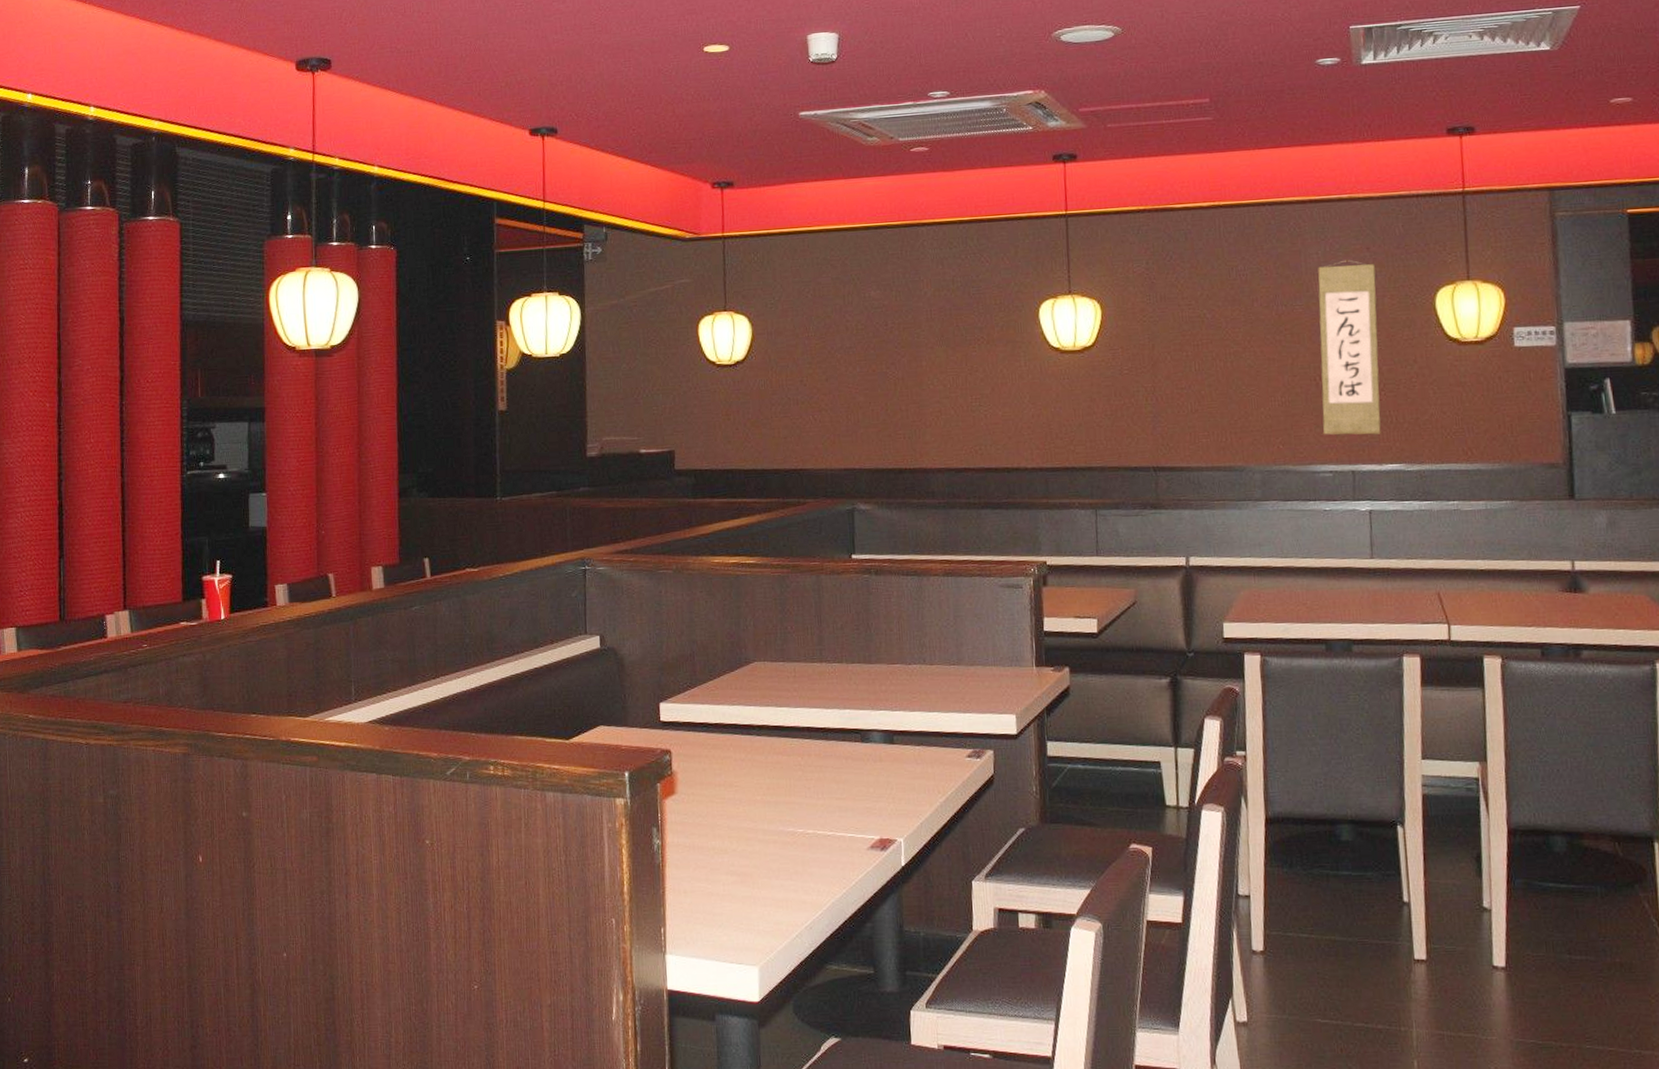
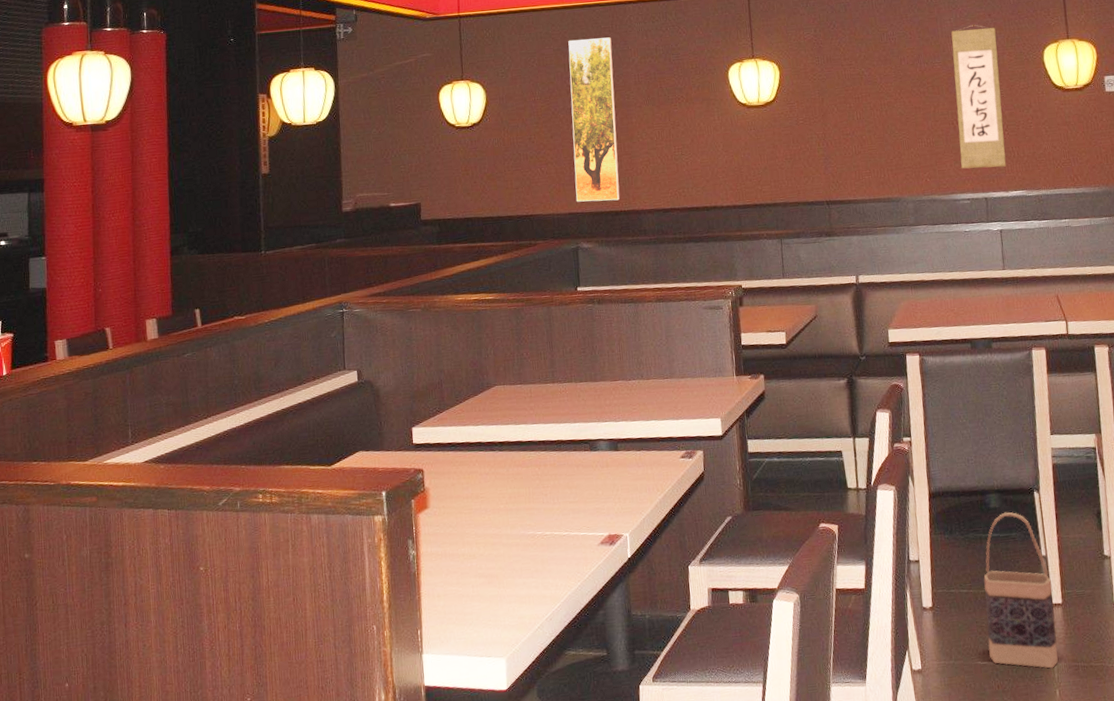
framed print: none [849,265,905,457] -> present [568,37,620,202]
bag: none [1329,847,1418,1035] -> present [983,512,1058,669]

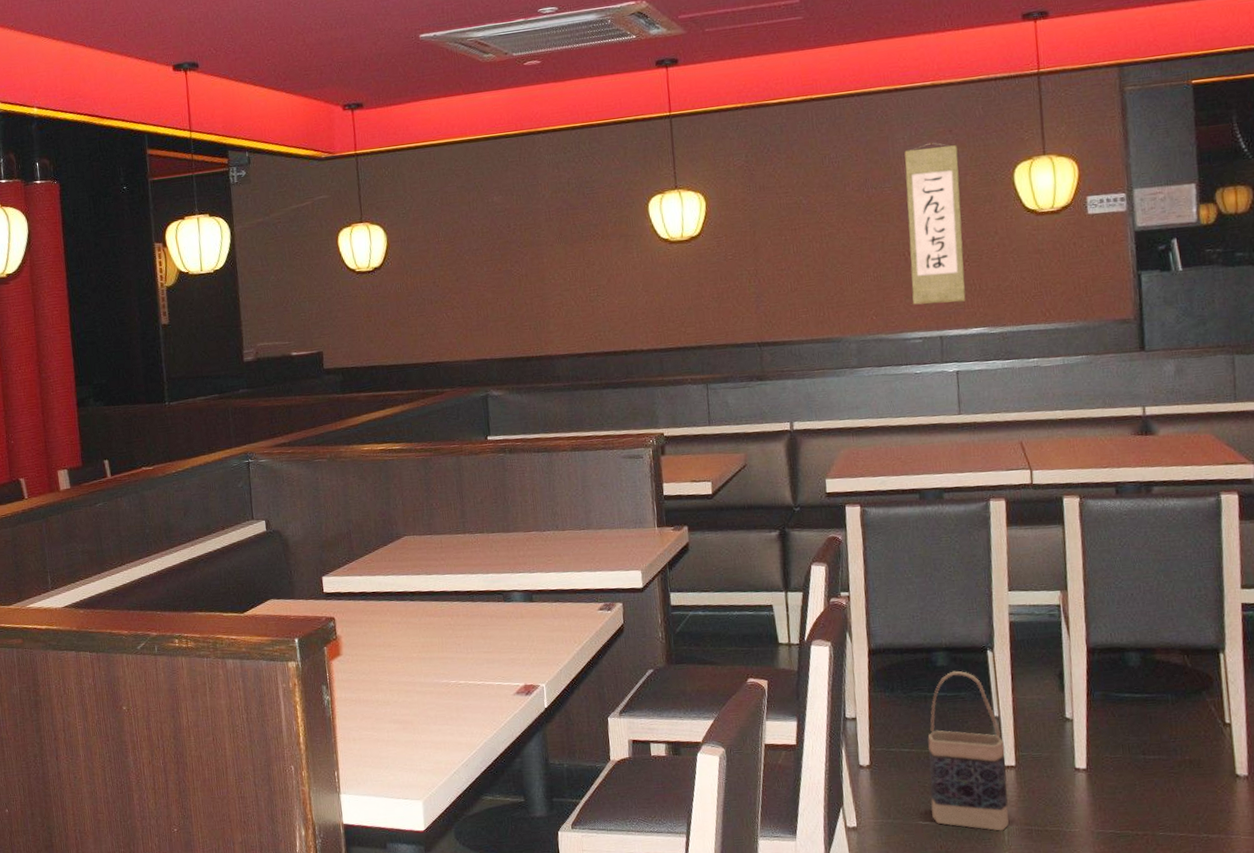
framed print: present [568,37,620,202] -> none [472,171,531,348]

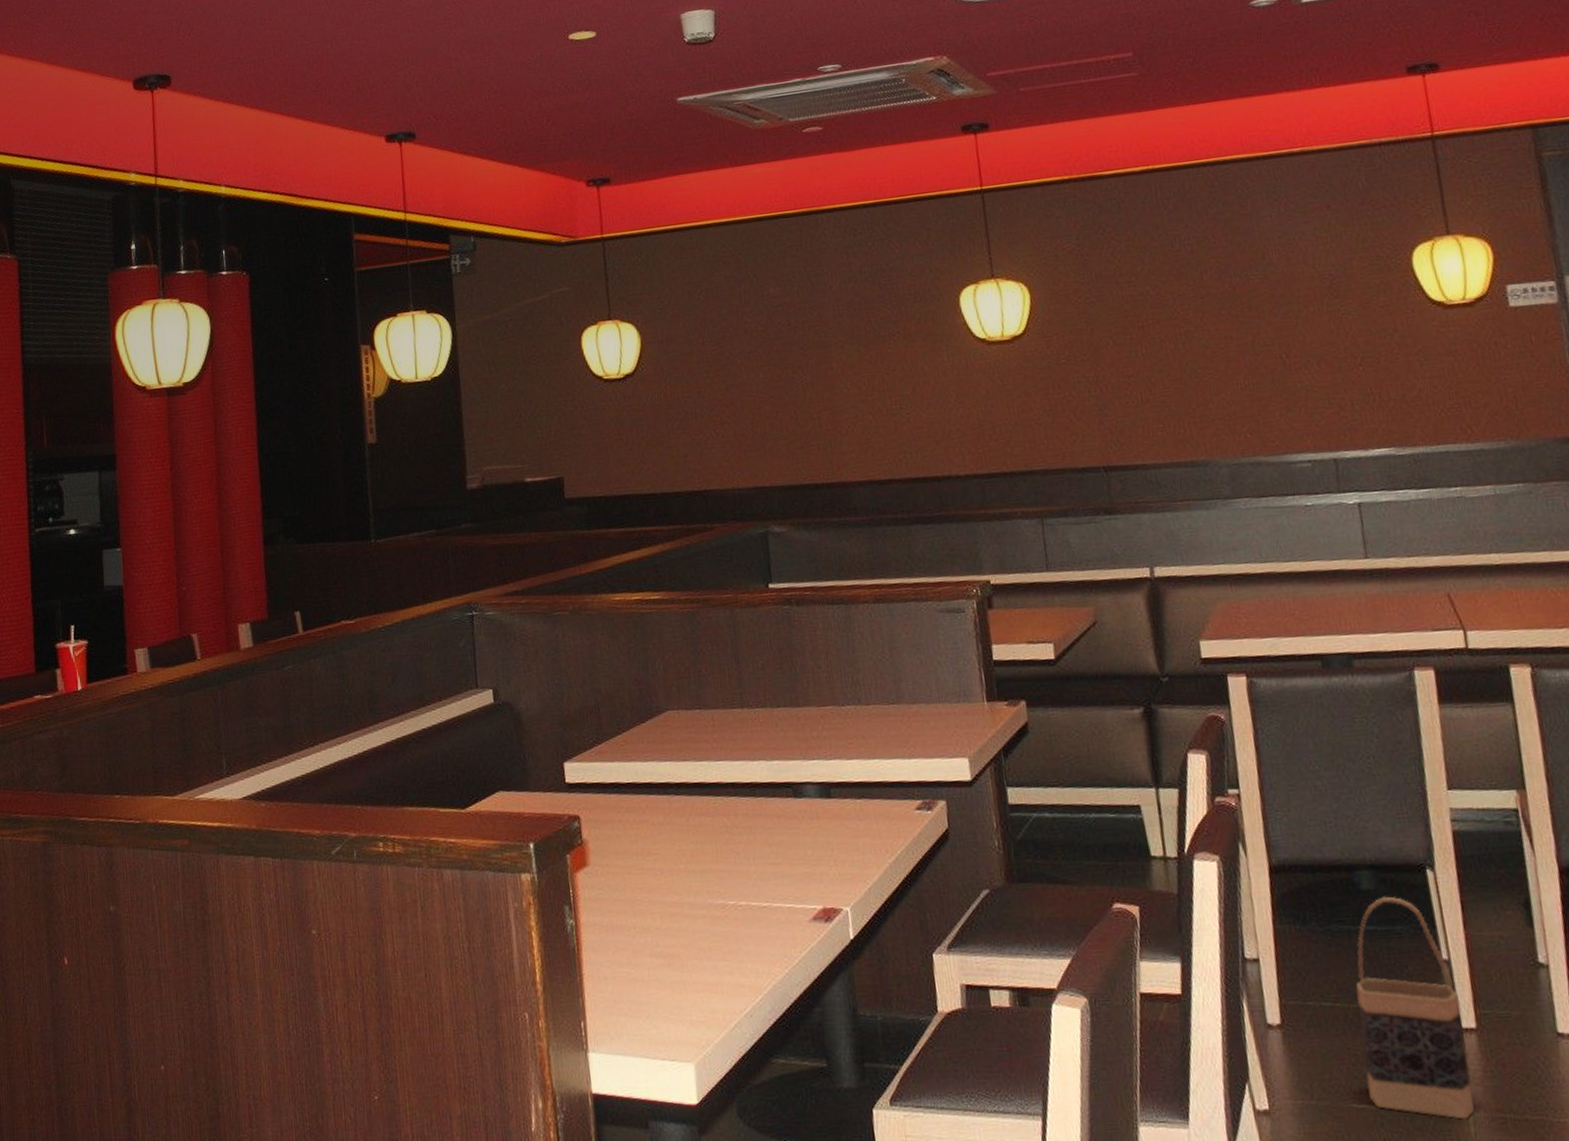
wall scroll: present [904,141,967,305] -> none [1273,219,1365,420]

